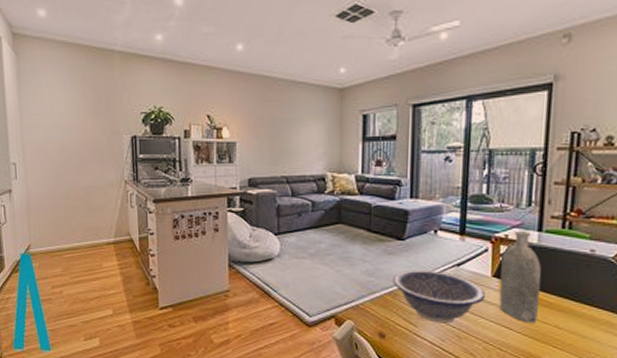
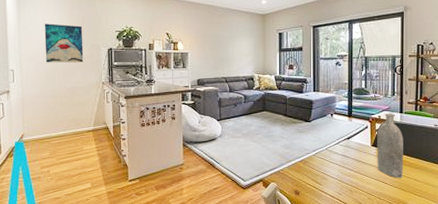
wall art: none [51,103,101,155] -> present [44,23,84,63]
decorative bowl: present [393,269,485,324] -> none [304,143,367,182]

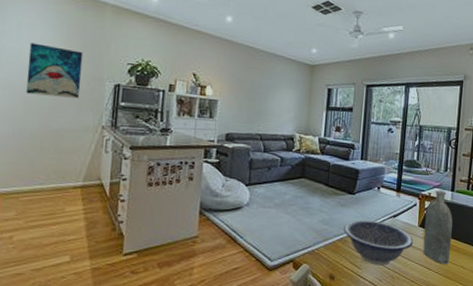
decorative bowl: none [304,143,367,182] -> present [343,219,413,266]

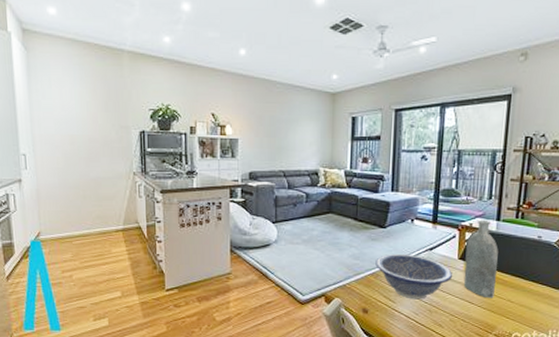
wall art: present [25,42,84,99] -> none [61,97,111,148]

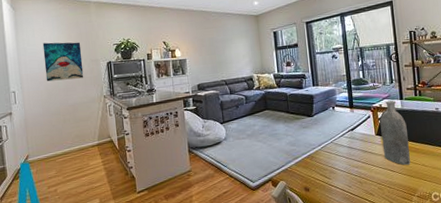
wall art: none [61,97,111,148] -> present [42,42,84,82]
decorative bowl: present [375,253,452,300] -> none [309,136,373,174]

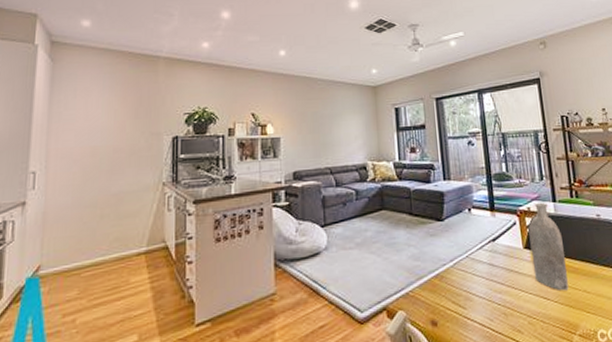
wall art: present [42,42,84,82] -> none [83,106,139,160]

